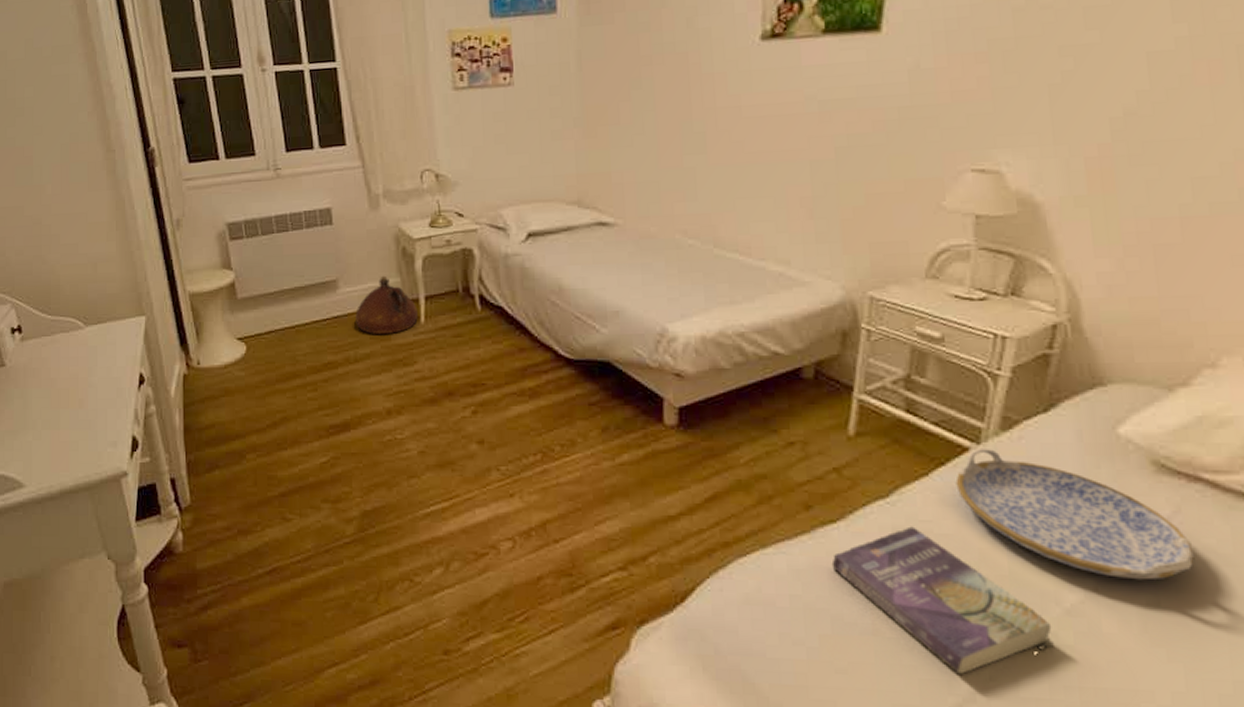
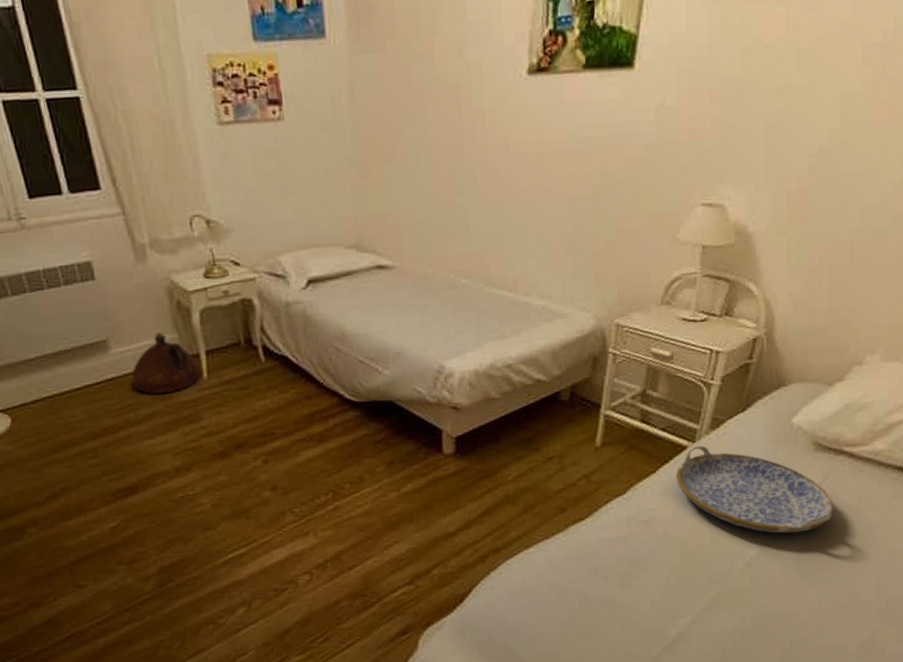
book: present [831,526,1054,675] -> none [580,515,737,623]

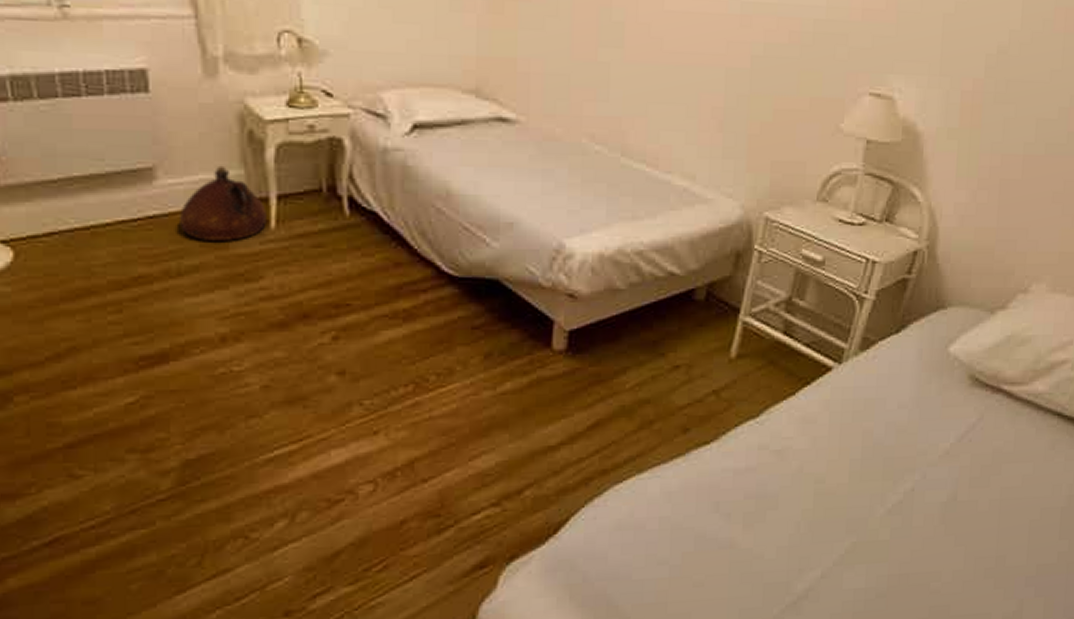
serving tray: present [675,445,834,534] -> none [817,367,987,480]

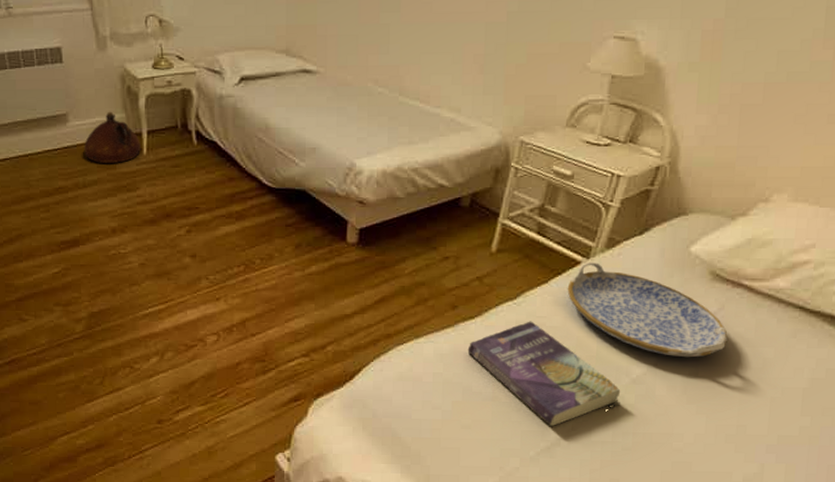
book: none [701,443,875,576] -> present [467,321,621,427]
serving tray: none [817,367,987,480] -> present [567,261,728,358]

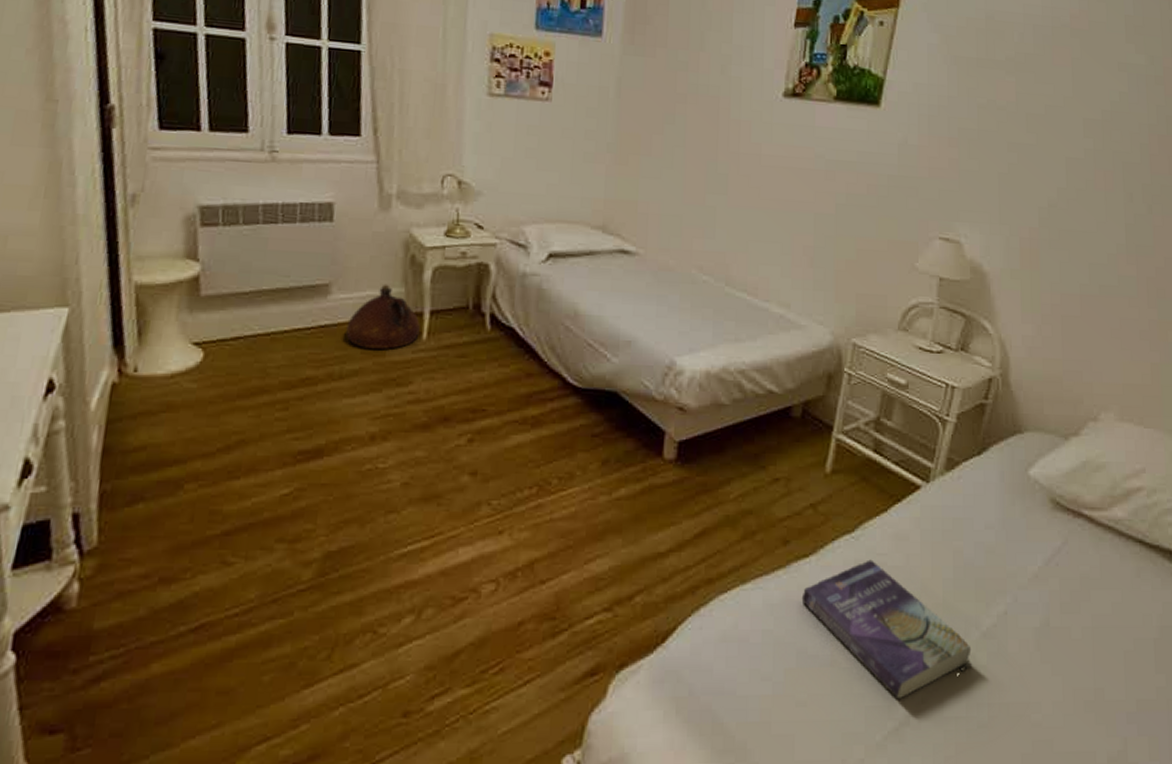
serving tray: present [567,261,728,358] -> none [908,486,1075,604]

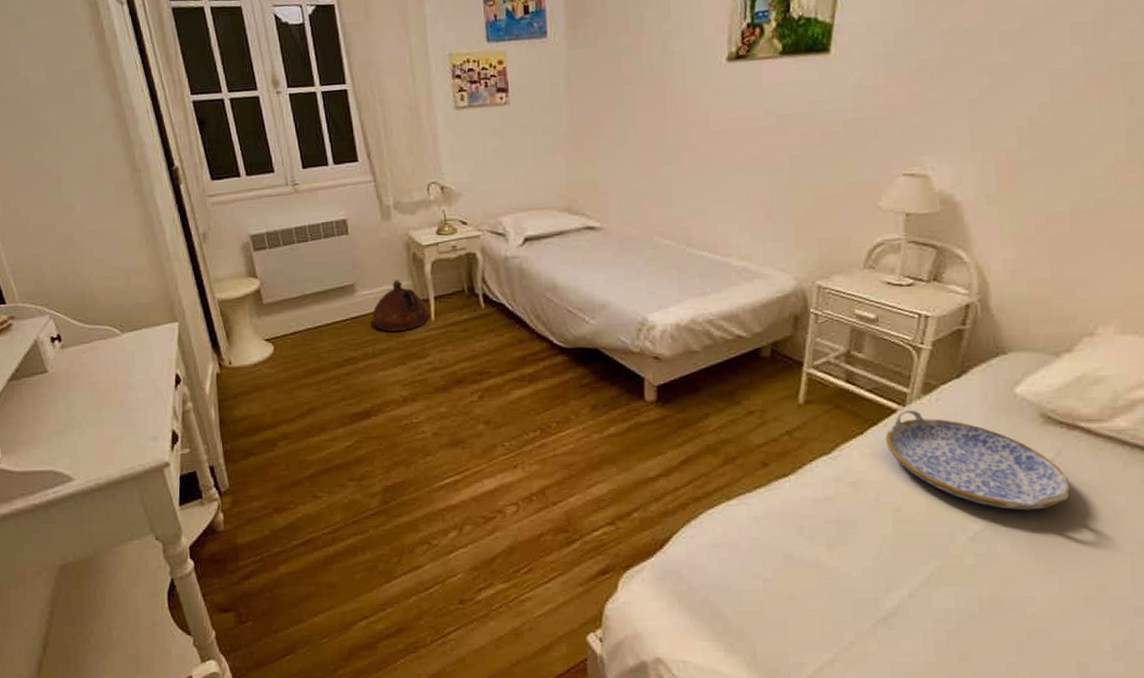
book: present [801,559,972,700] -> none [784,476,960,594]
serving tray: none [908,486,1075,604] -> present [885,409,1071,511]

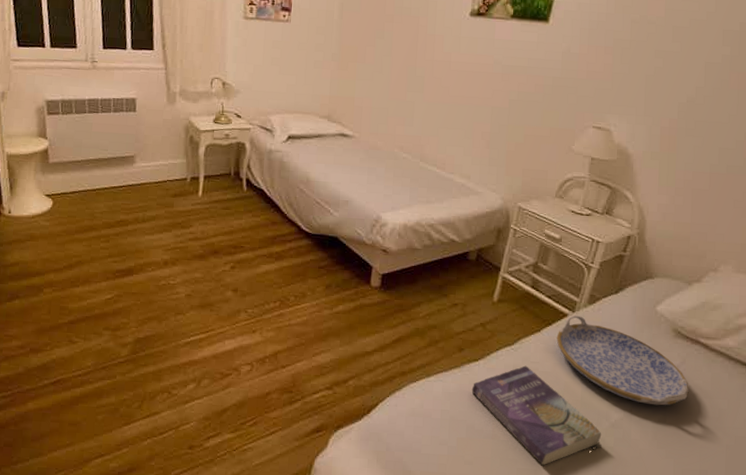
ceramic jug: present [372,279,429,332] -> none [146,156,197,202]
book: none [784,476,960,594] -> present [471,365,602,466]

